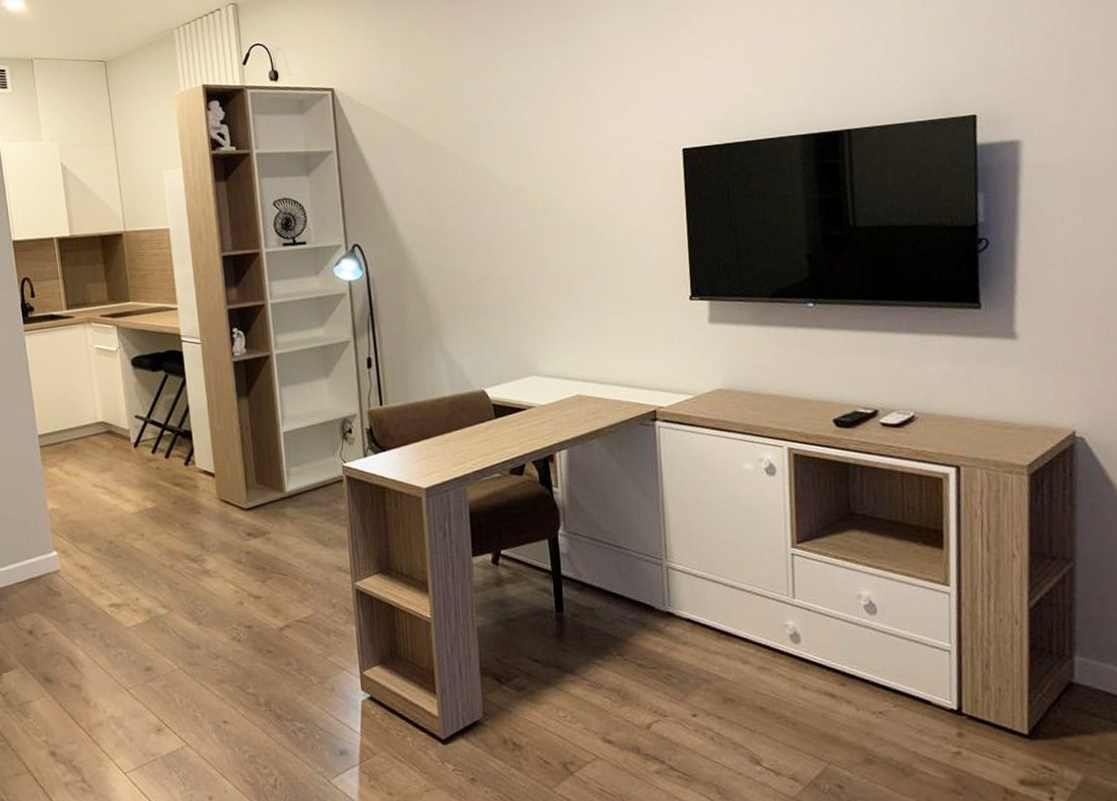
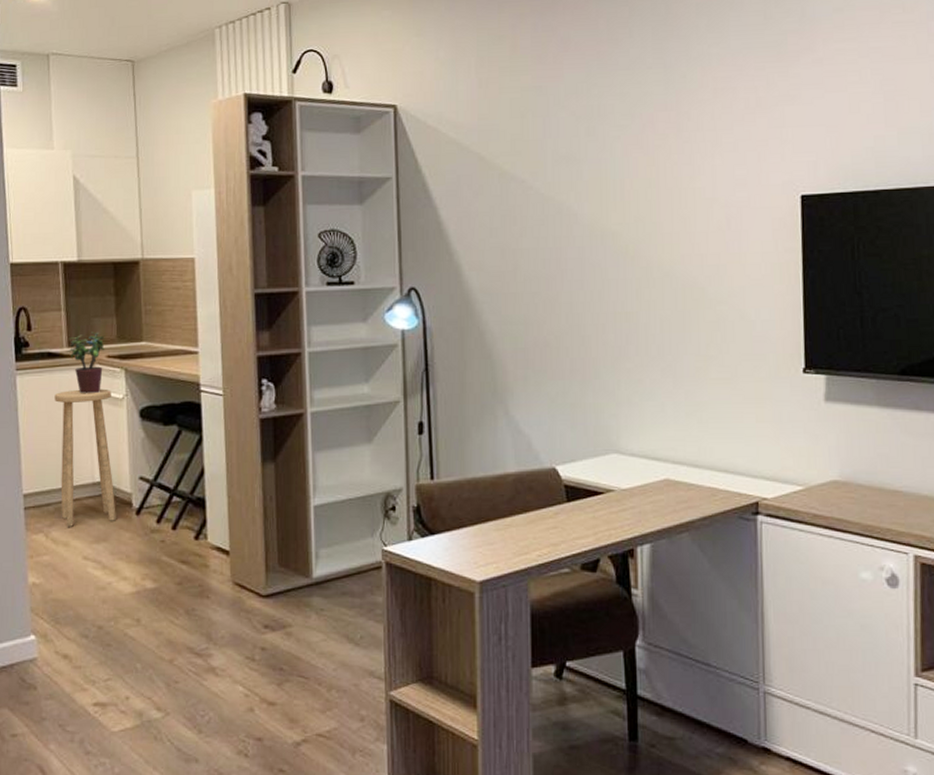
stool: none [58,343,118,460] -> present [54,388,116,527]
potted plant: none [66,295,98,349] -> present [67,332,105,394]

